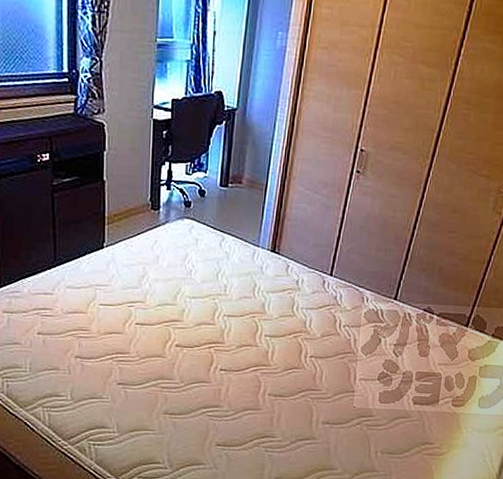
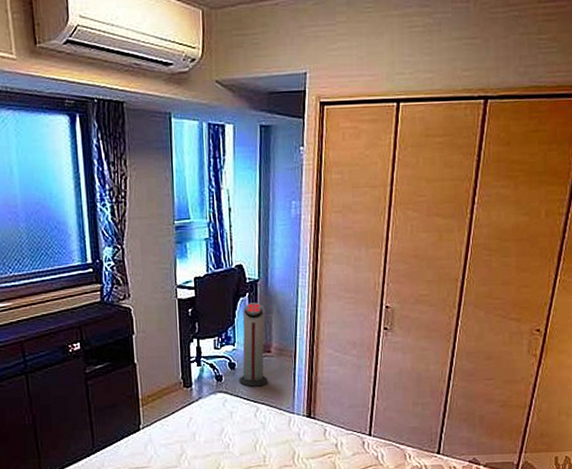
air purifier: none [207,131,240,217] -> present [239,302,268,387]

